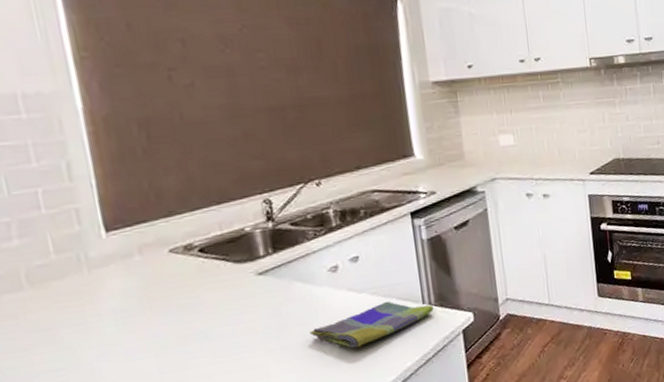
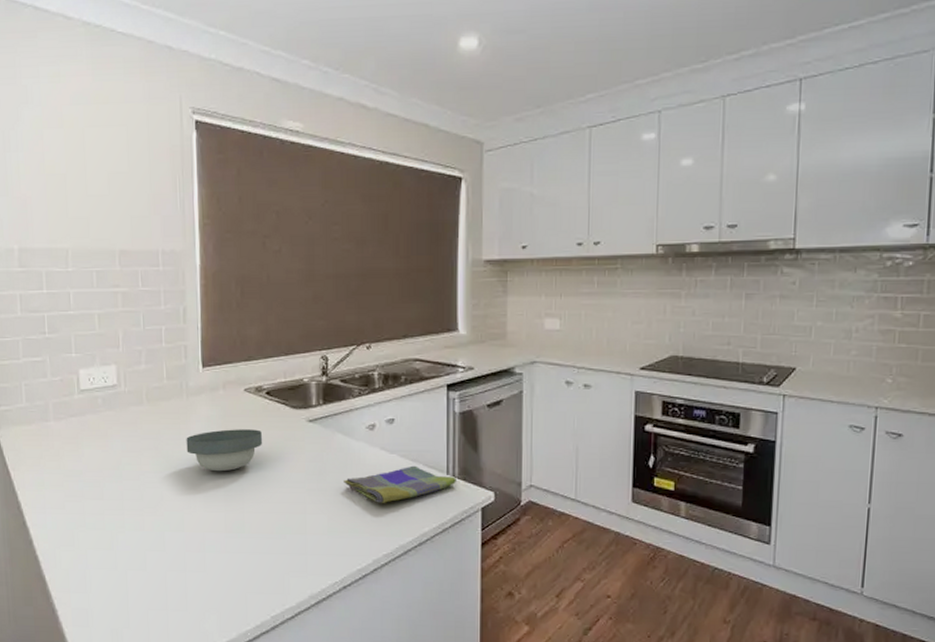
bowl: none [95,294,204,354] -> present [186,429,263,472]

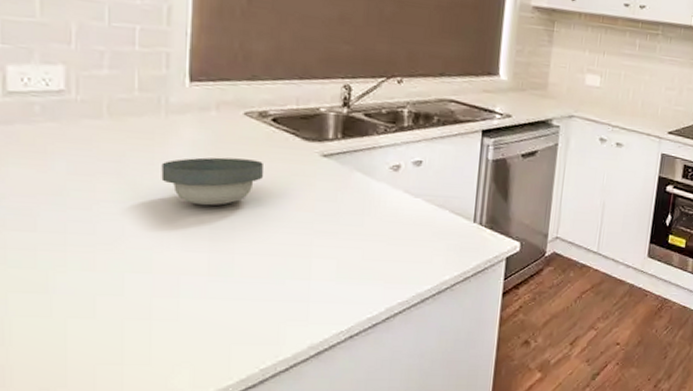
dish towel: present [344,465,456,503] -> none [359,211,483,249]

